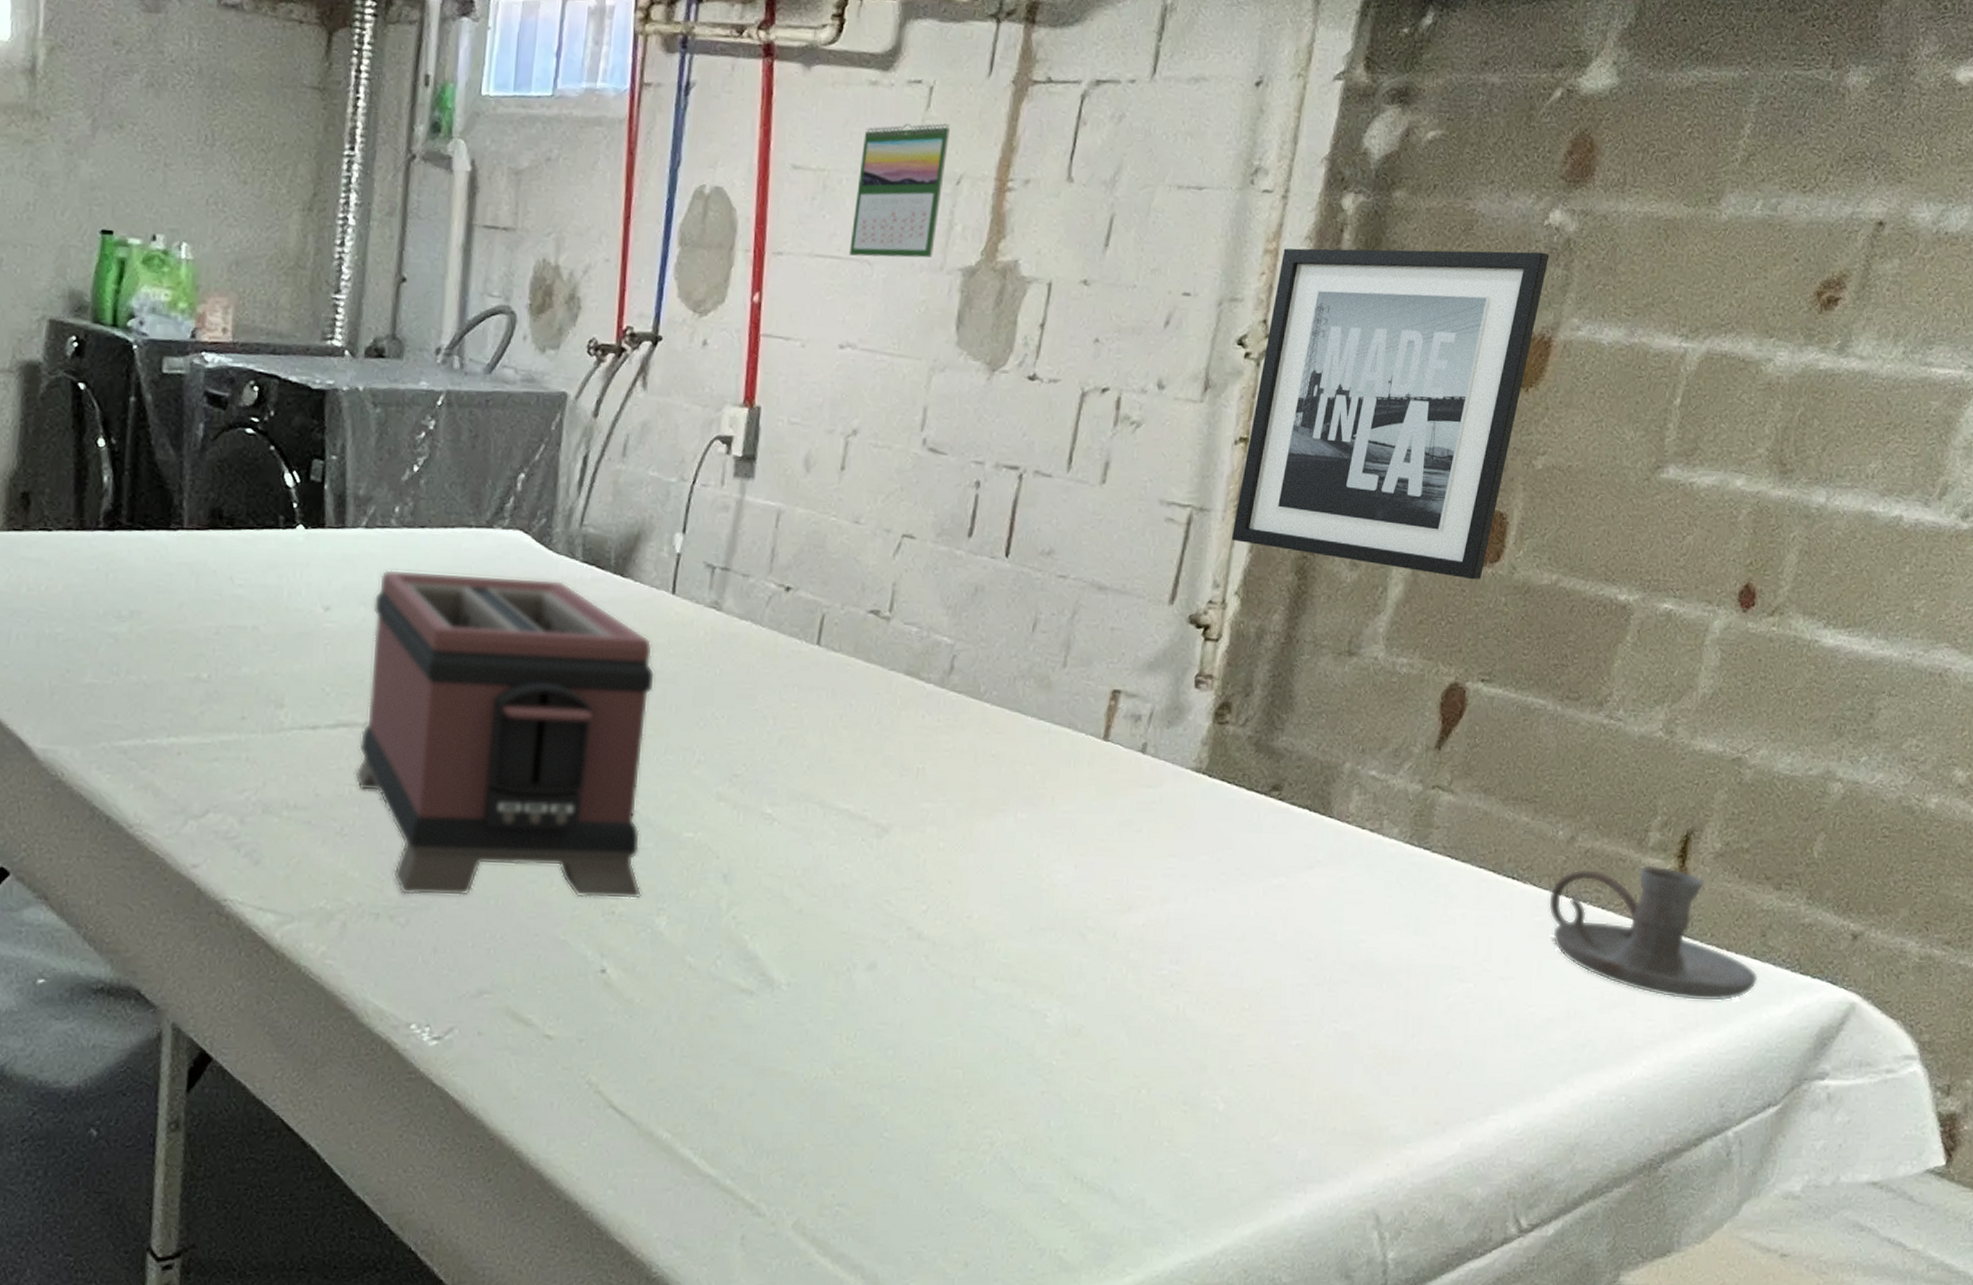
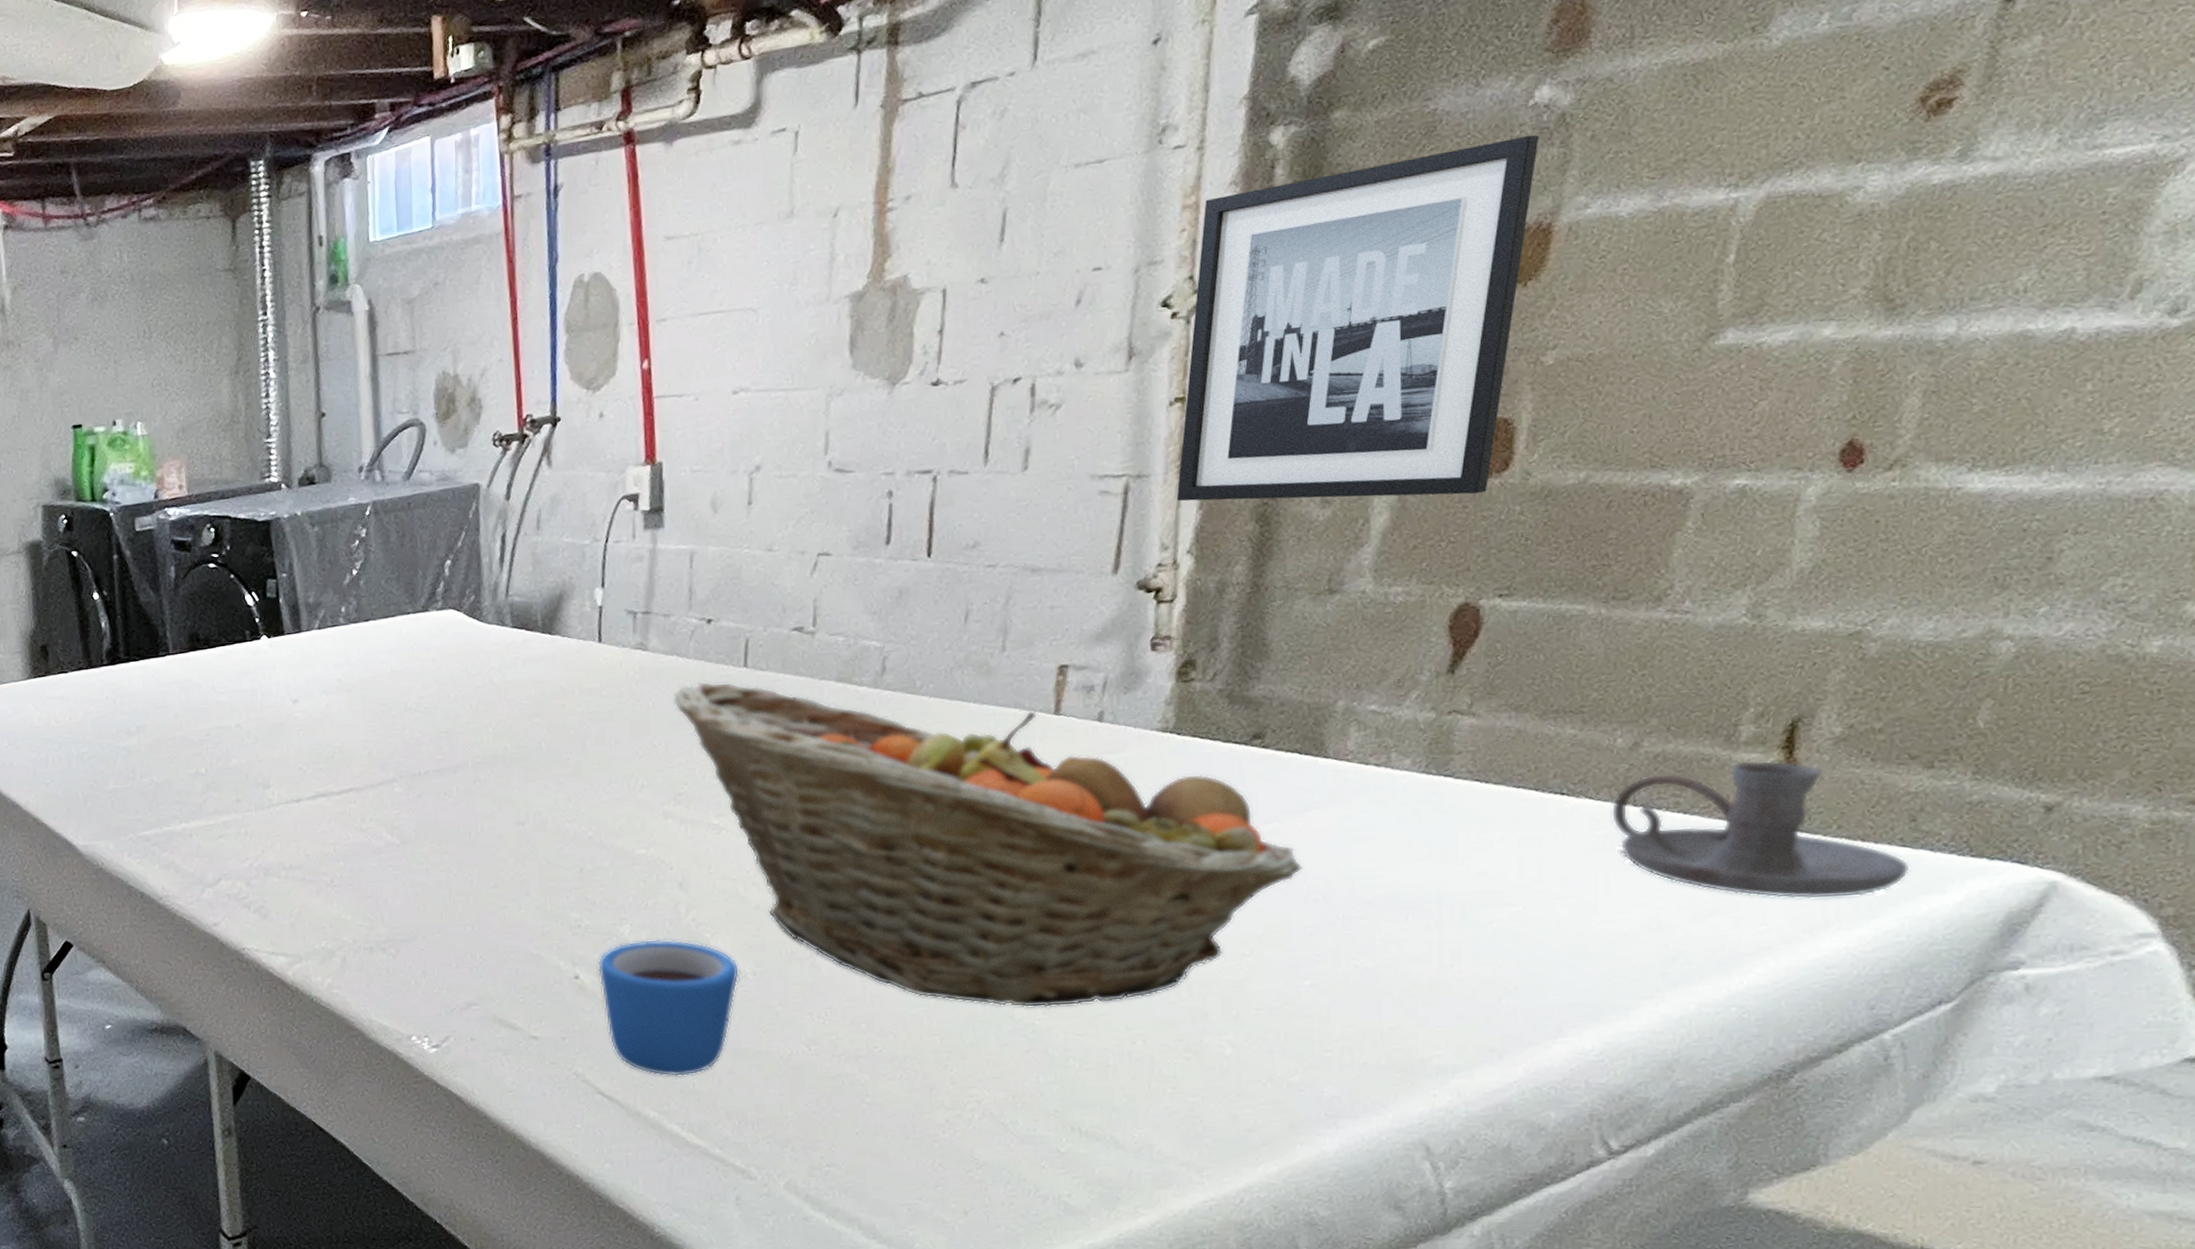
toaster: present [354,570,656,899] -> none [333,646,603,930]
mug: none [627,935,775,1094] -> present [598,939,740,1077]
fruit basket: none [741,653,1301,1048] -> present [672,681,1302,1008]
calendar: present [849,123,951,258] -> none [731,162,821,307]

